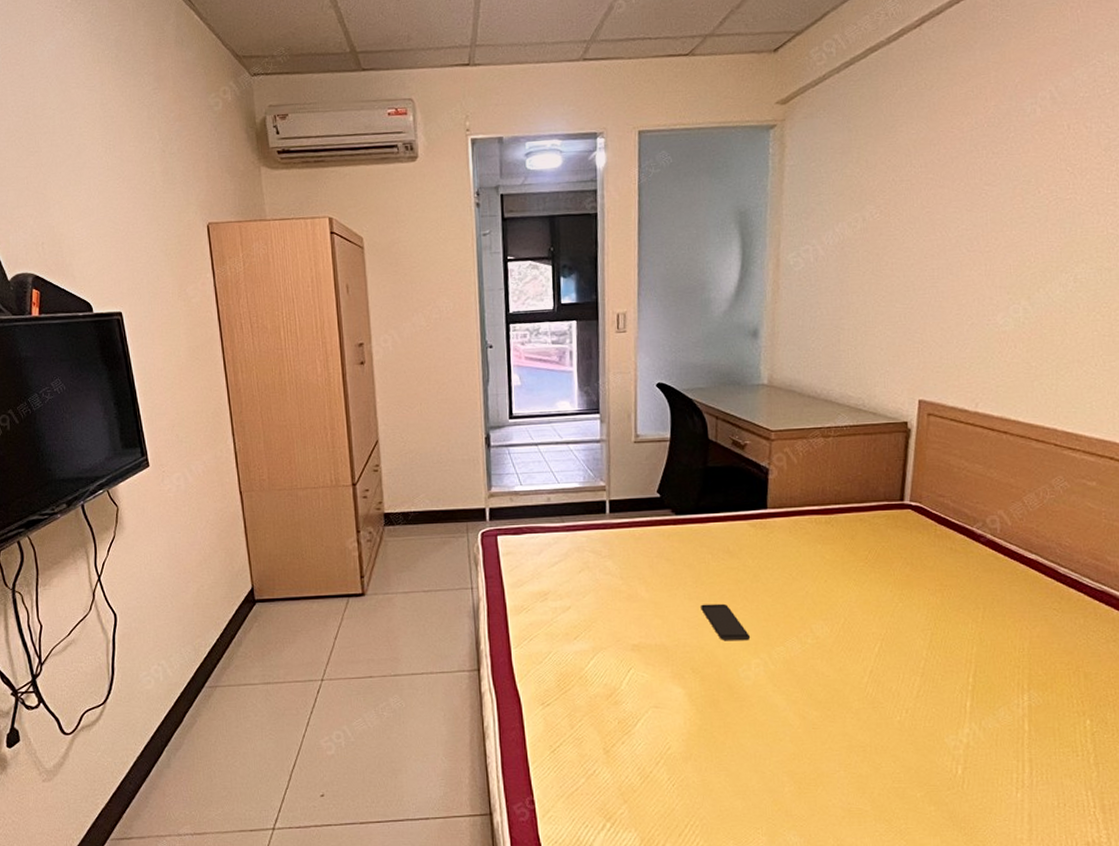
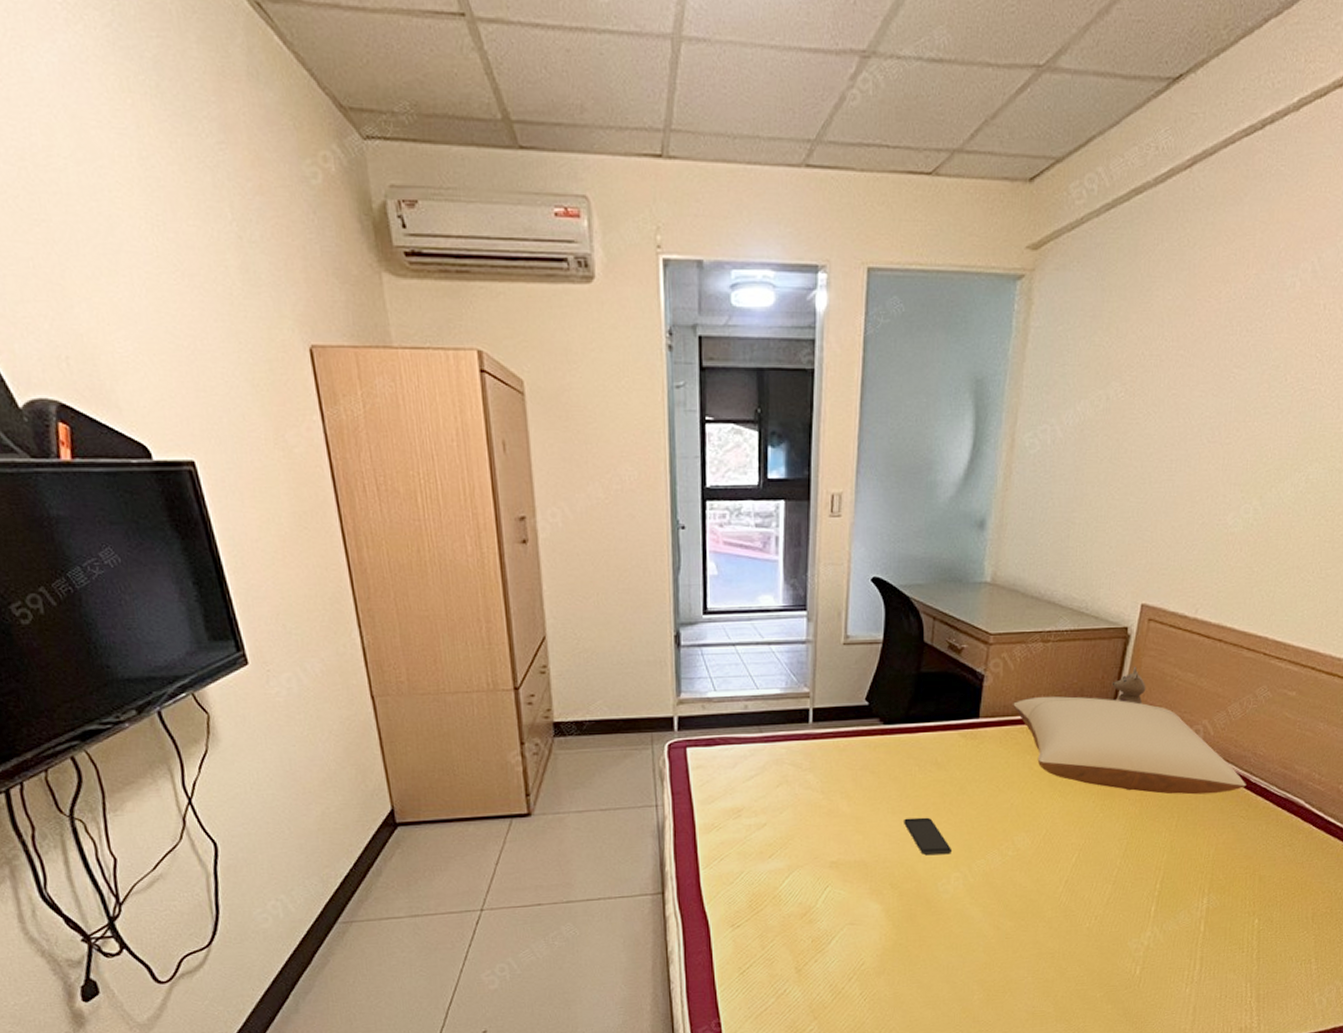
pillow: none [799,488,1055,586] -> present [1013,696,1246,795]
stuffed bear: none [898,458,934,496] -> present [1113,666,1146,705]

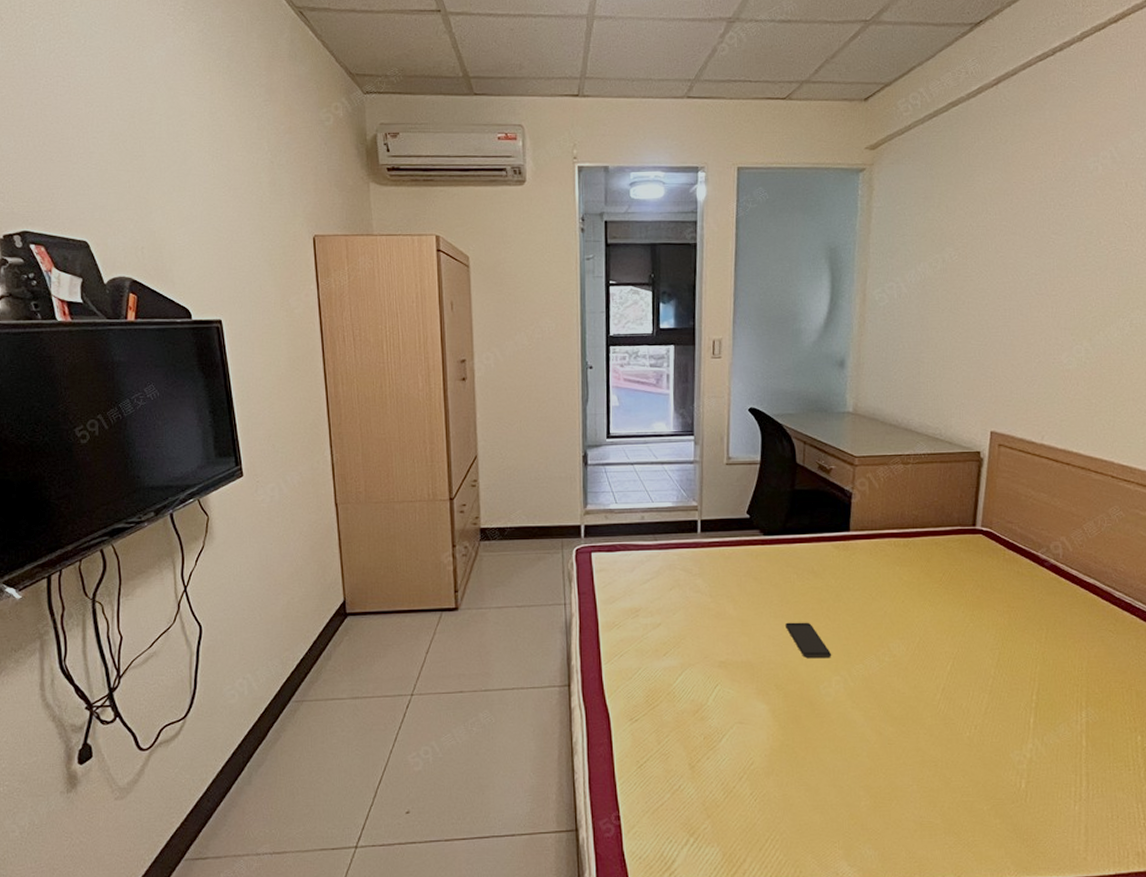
pillow: present [1013,696,1246,795] -> none [880,512,1111,608]
stuffed bear: present [1113,666,1146,705] -> none [971,486,1003,521]

